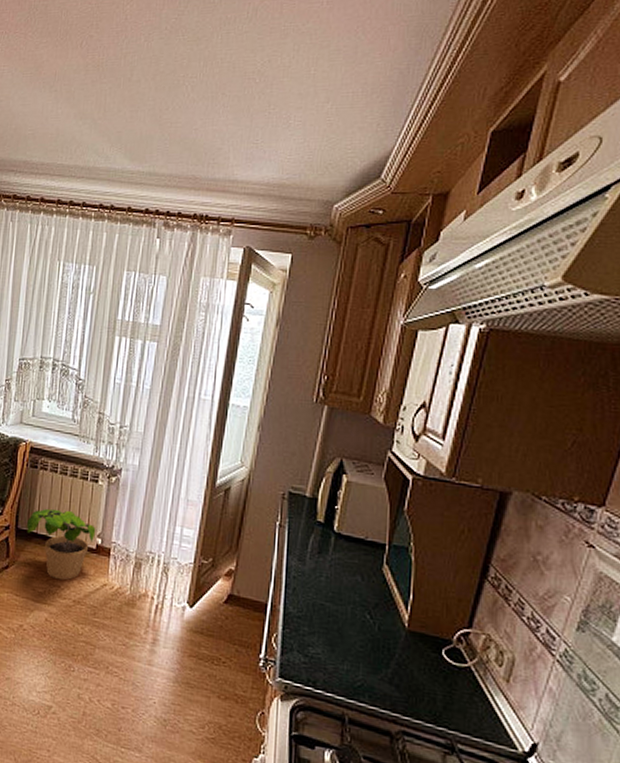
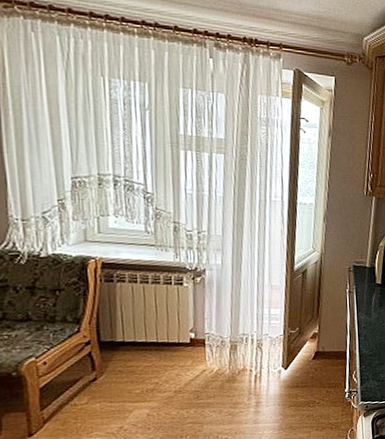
potted plant: present [27,508,96,581] -> none [111,314,188,378]

